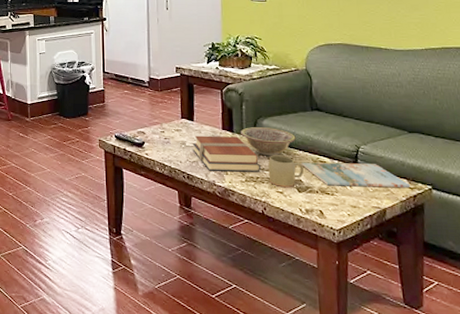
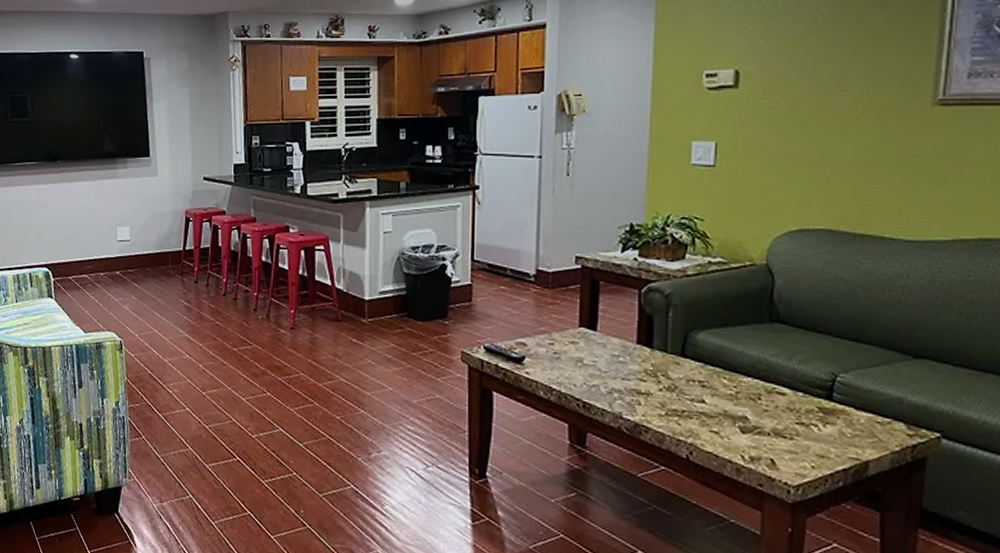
books: present [192,135,261,172] -> none [592,350,689,403]
decorative bowl: present [241,127,296,156] -> none [664,342,744,383]
mug: present [268,155,305,187] -> none [699,381,753,426]
magazine: present [300,162,411,187] -> none [747,392,909,434]

